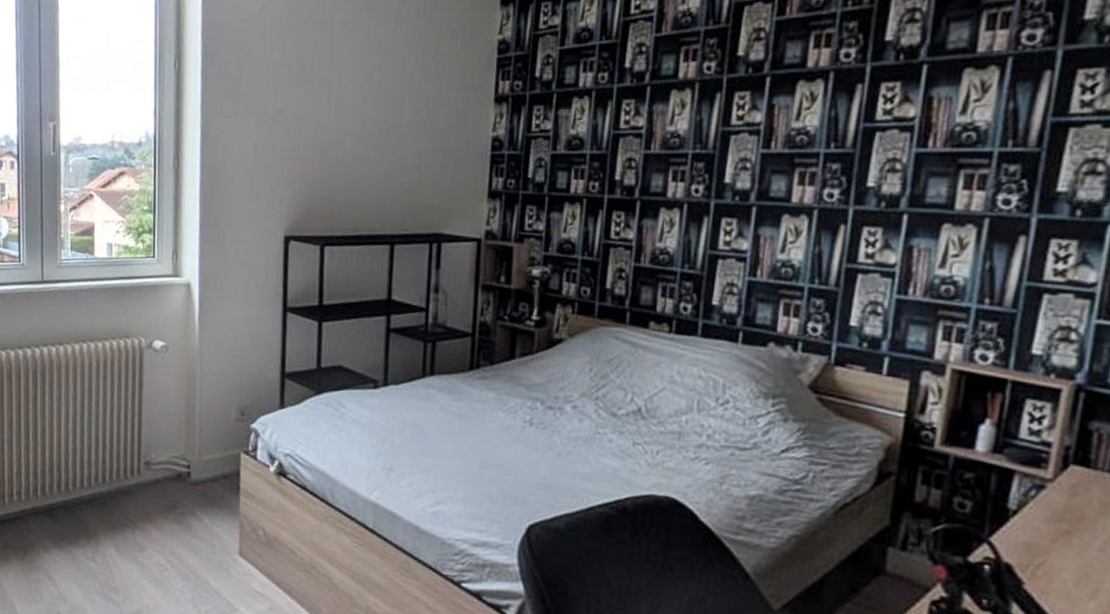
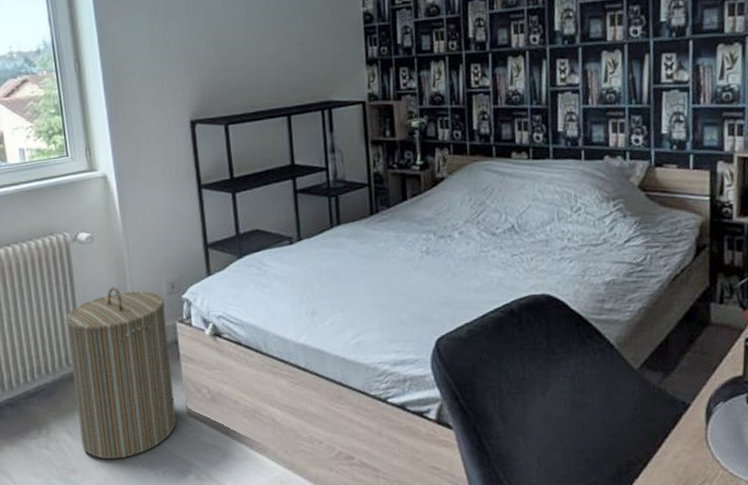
laundry hamper: none [128,403,232,588] -> present [65,287,176,460]

